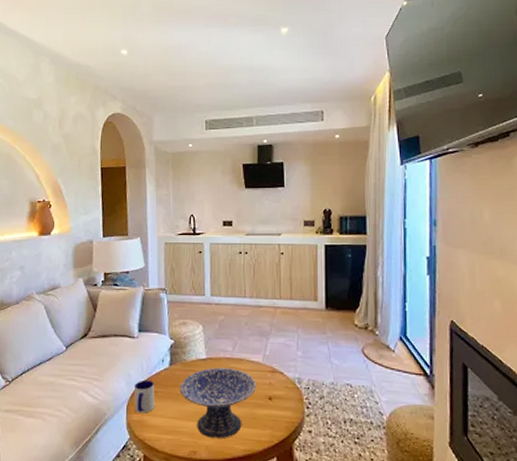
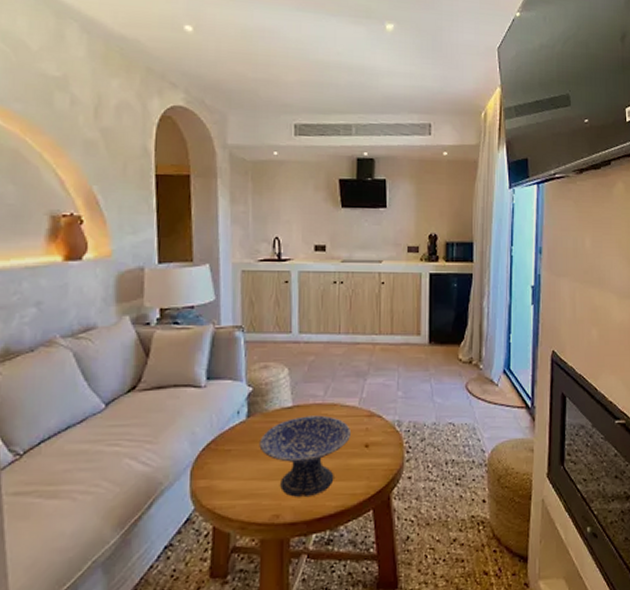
mug: present [133,380,155,414] -> none [200,437,228,478]

